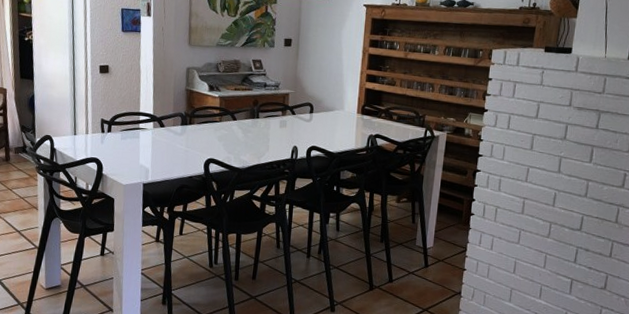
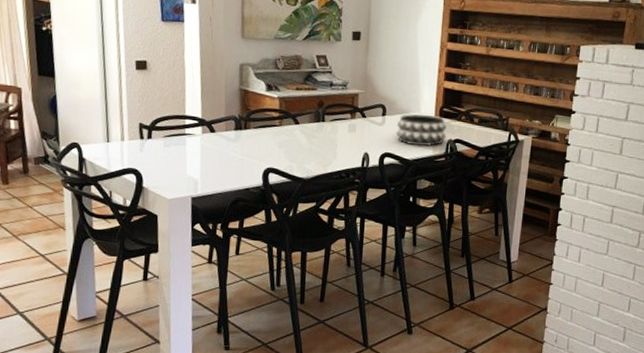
decorative bowl: none [322,112,368,141] -> present [396,114,447,147]

